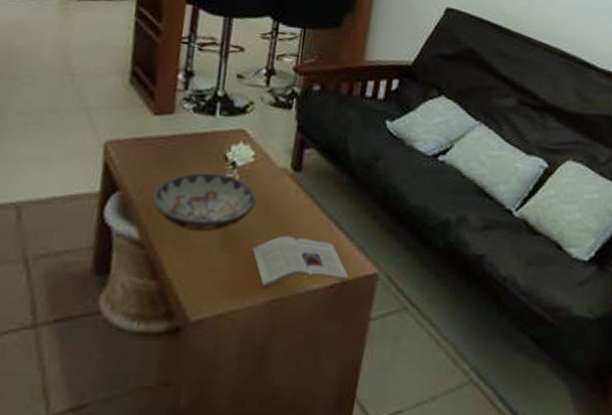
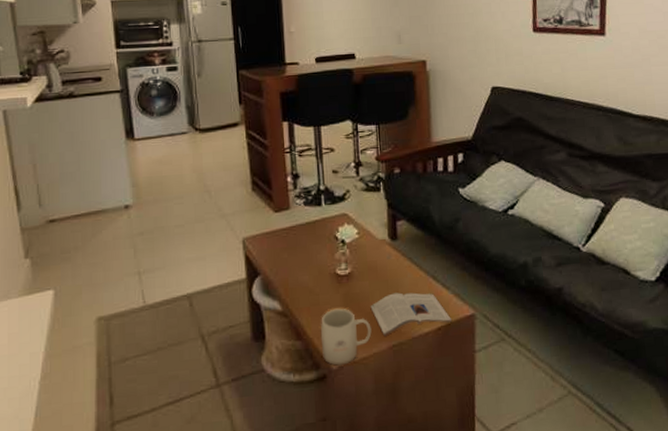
bowl: present [152,172,257,232] -> none [286,251,367,299]
mug: none [180,245,249,318] -> present [320,308,372,366]

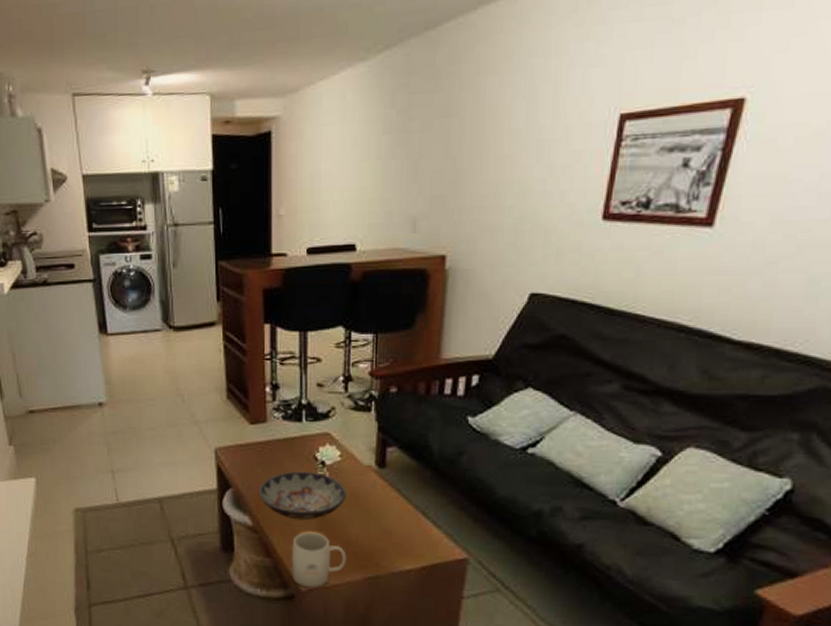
bowl: none [286,251,367,299] -> present [258,471,347,521]
magazine: present [370,292,453,336] -> none [347,524,440,567]

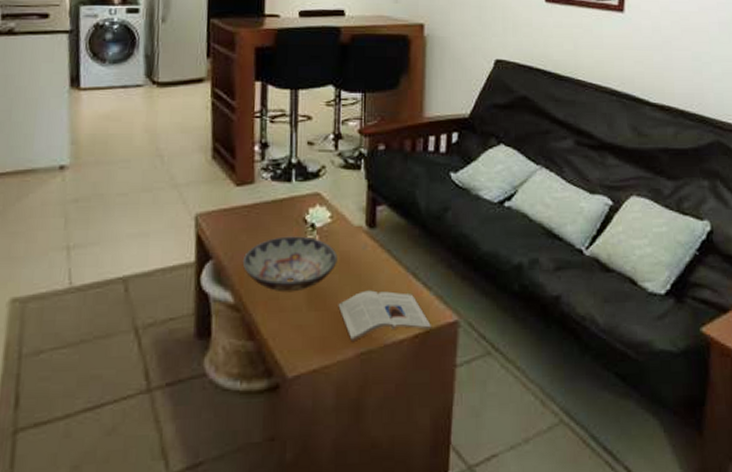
mug: present [291,531,347,589] -> none [276,304,337,374]
magazine: none [347,524,440,567] -> present [338,290,432,342]

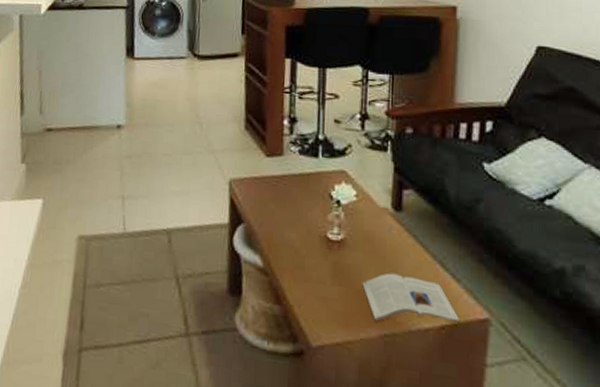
bowl: present [242,236,338,293] -> none [271,209,362,265]

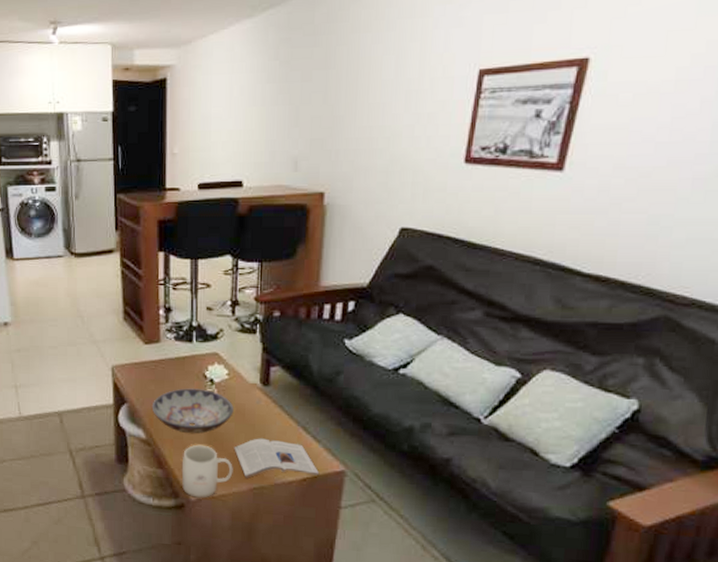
bowl: none [271,209,362,265] -> present [151,388,234,434]
mug: none [301,277,361,345] -> present [181,444,233,498]

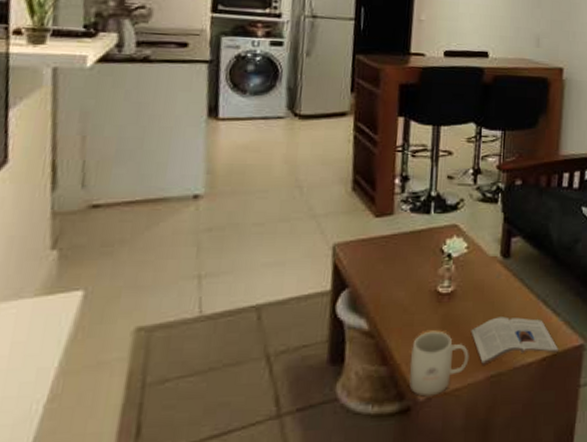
bowl: present [151,388,234,434] -> none [378,265,472,319]

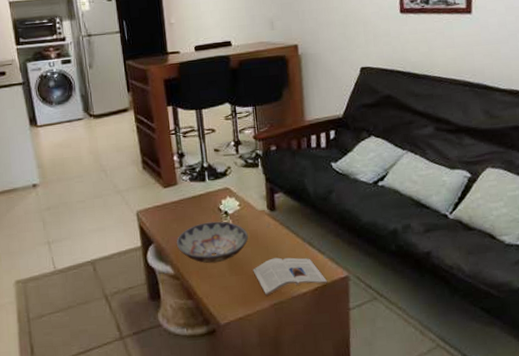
bowl: none [378,265,472,319] -> present [176,221,249,264]
mug: present [409,330,469,397] -> none [208,271,255,322]

